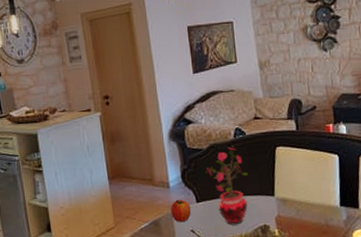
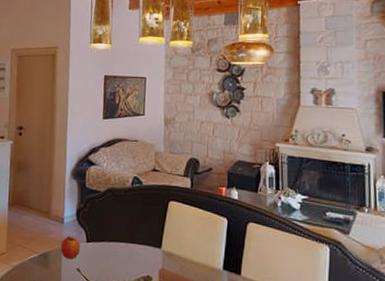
potted plant: present [206,146,248,225] -> none [100,193,139,271]

